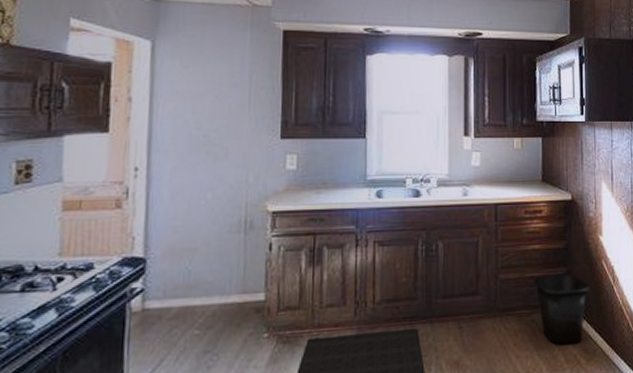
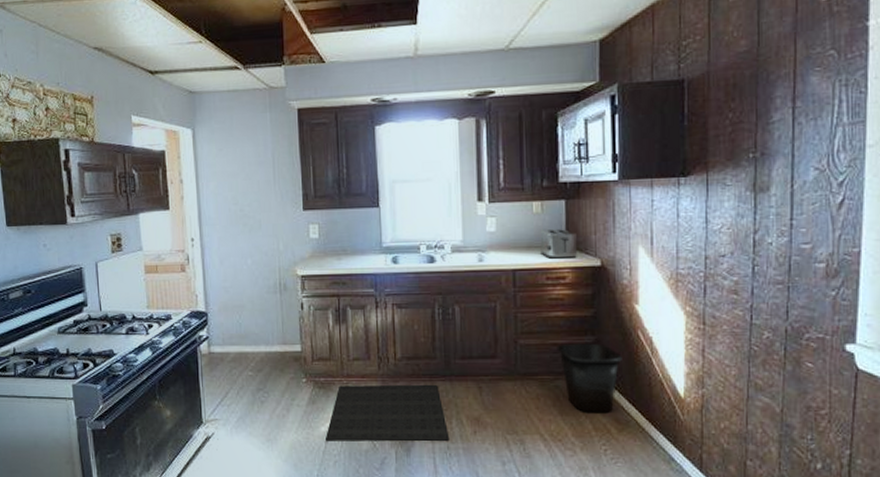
toaster: none [520,164,552,194] -> present [540,228,578,260]

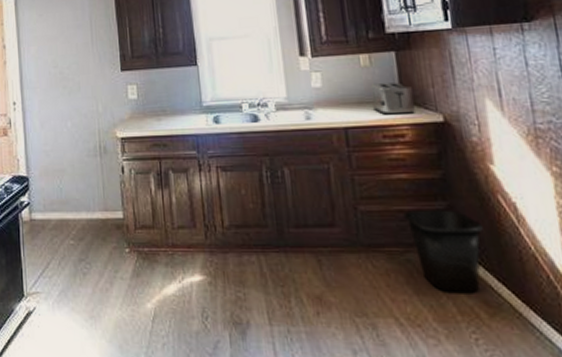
doormat: present [326,385,450,442] -> none [152,256,290,323]

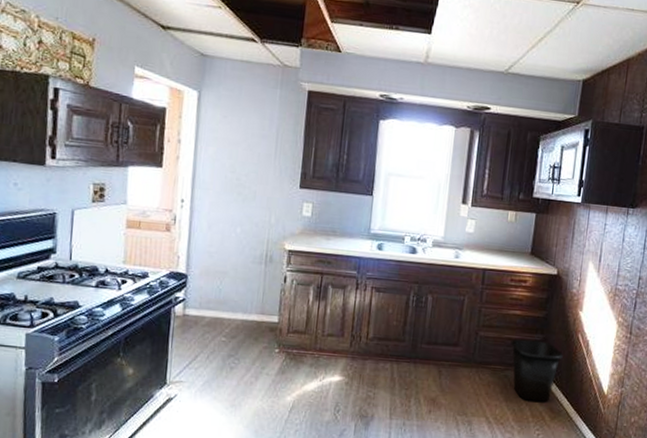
toaster: present [370,81,415,116] -> none [509,236,542,266]

